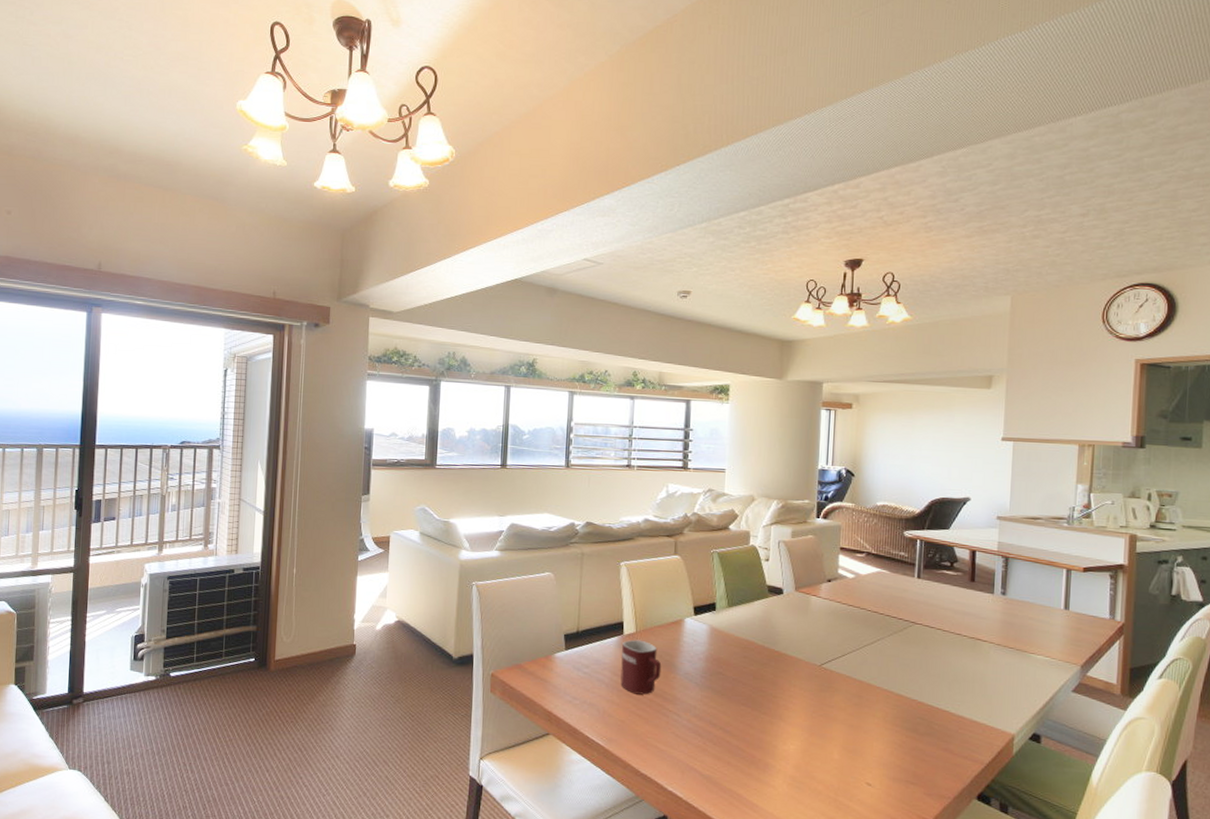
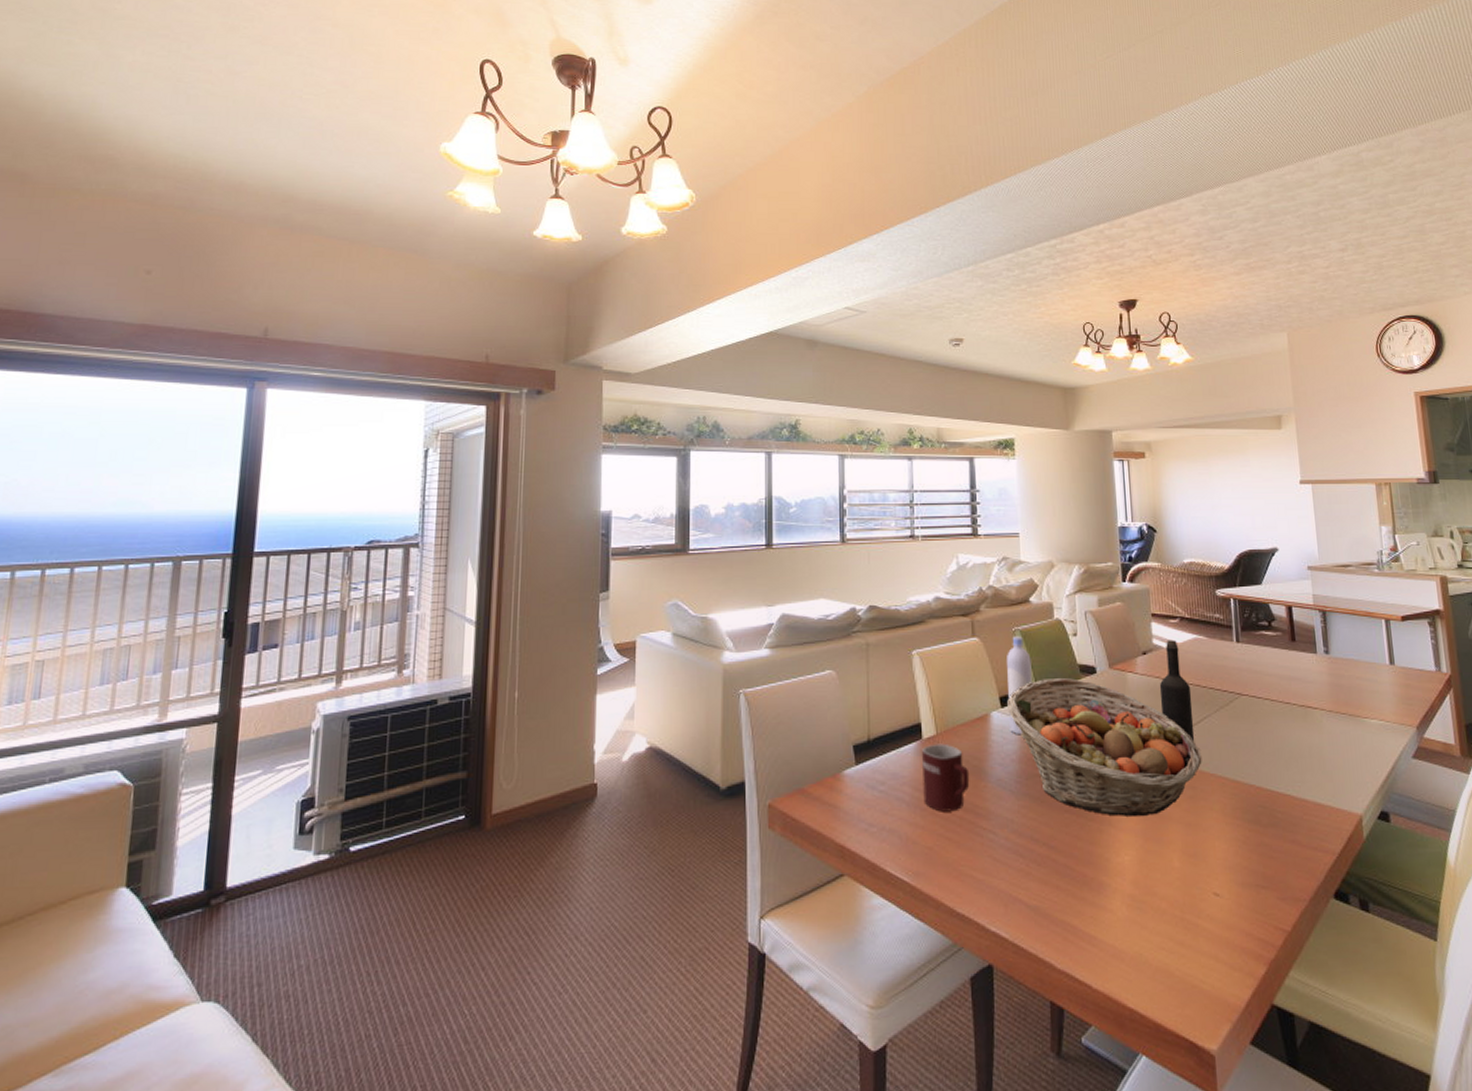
bottle: none [700,557,725,640] -> present [1007,636,1032,735]
fruit basket: none [700,595,871,716] -> present [1007,678,1202,817]
wine bottle: none [838,571,869,659] -> present [1159,640,1195,742]

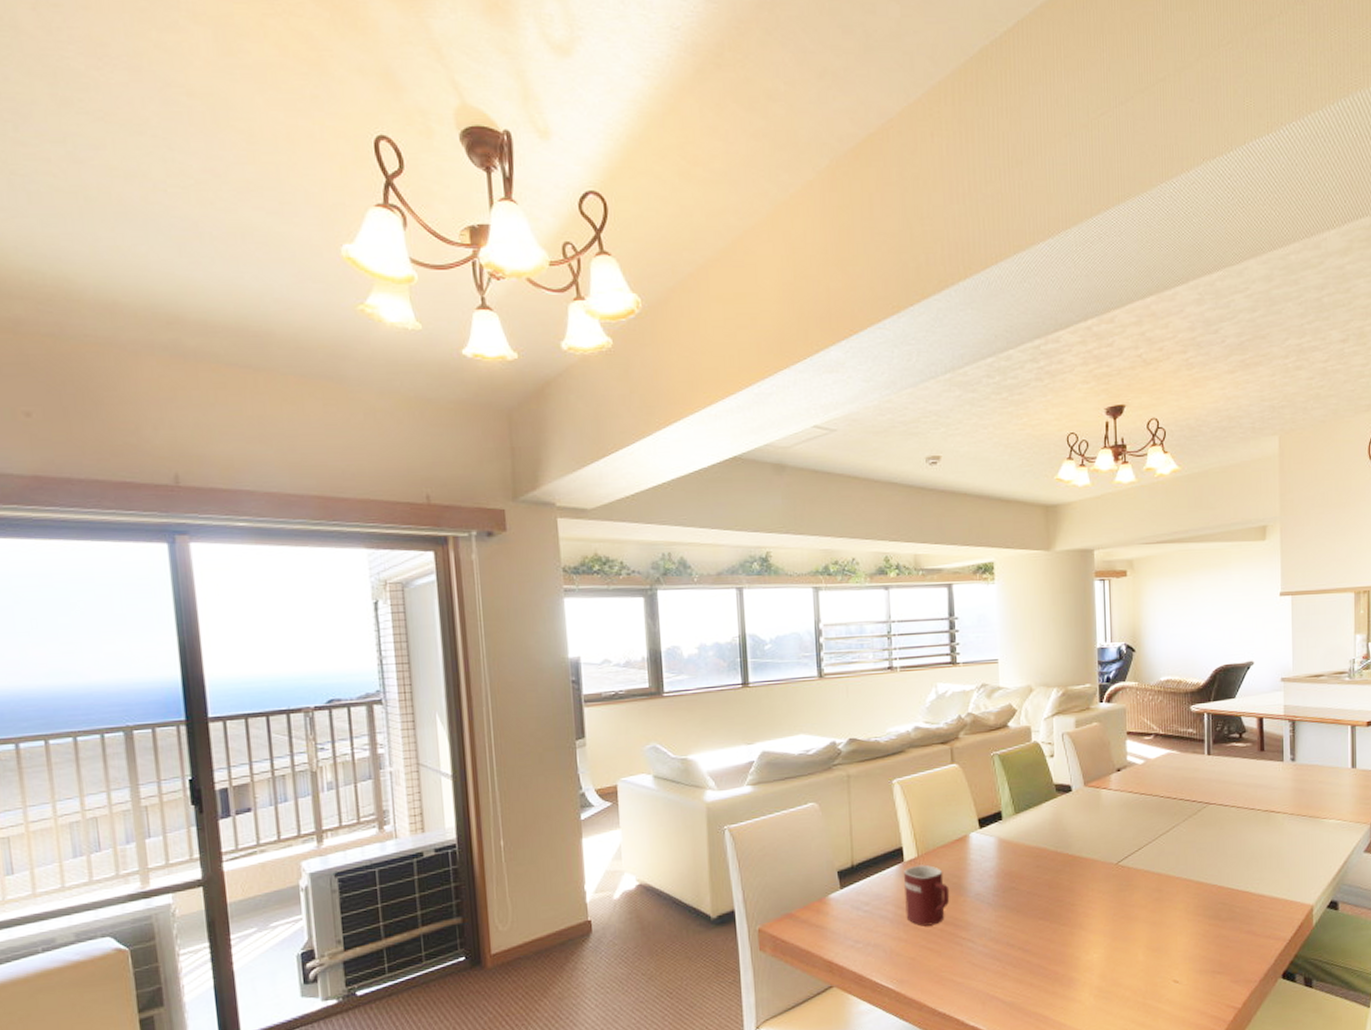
bottle: present [1007,636,1032,735] -> none [985,760,1010,853]
fruit basket: present [1007,678,1202,817] -> none [985,797,1169,920]
wine bottle: present [1159,640,1195,742] -> none [1131,755,1163,850]

